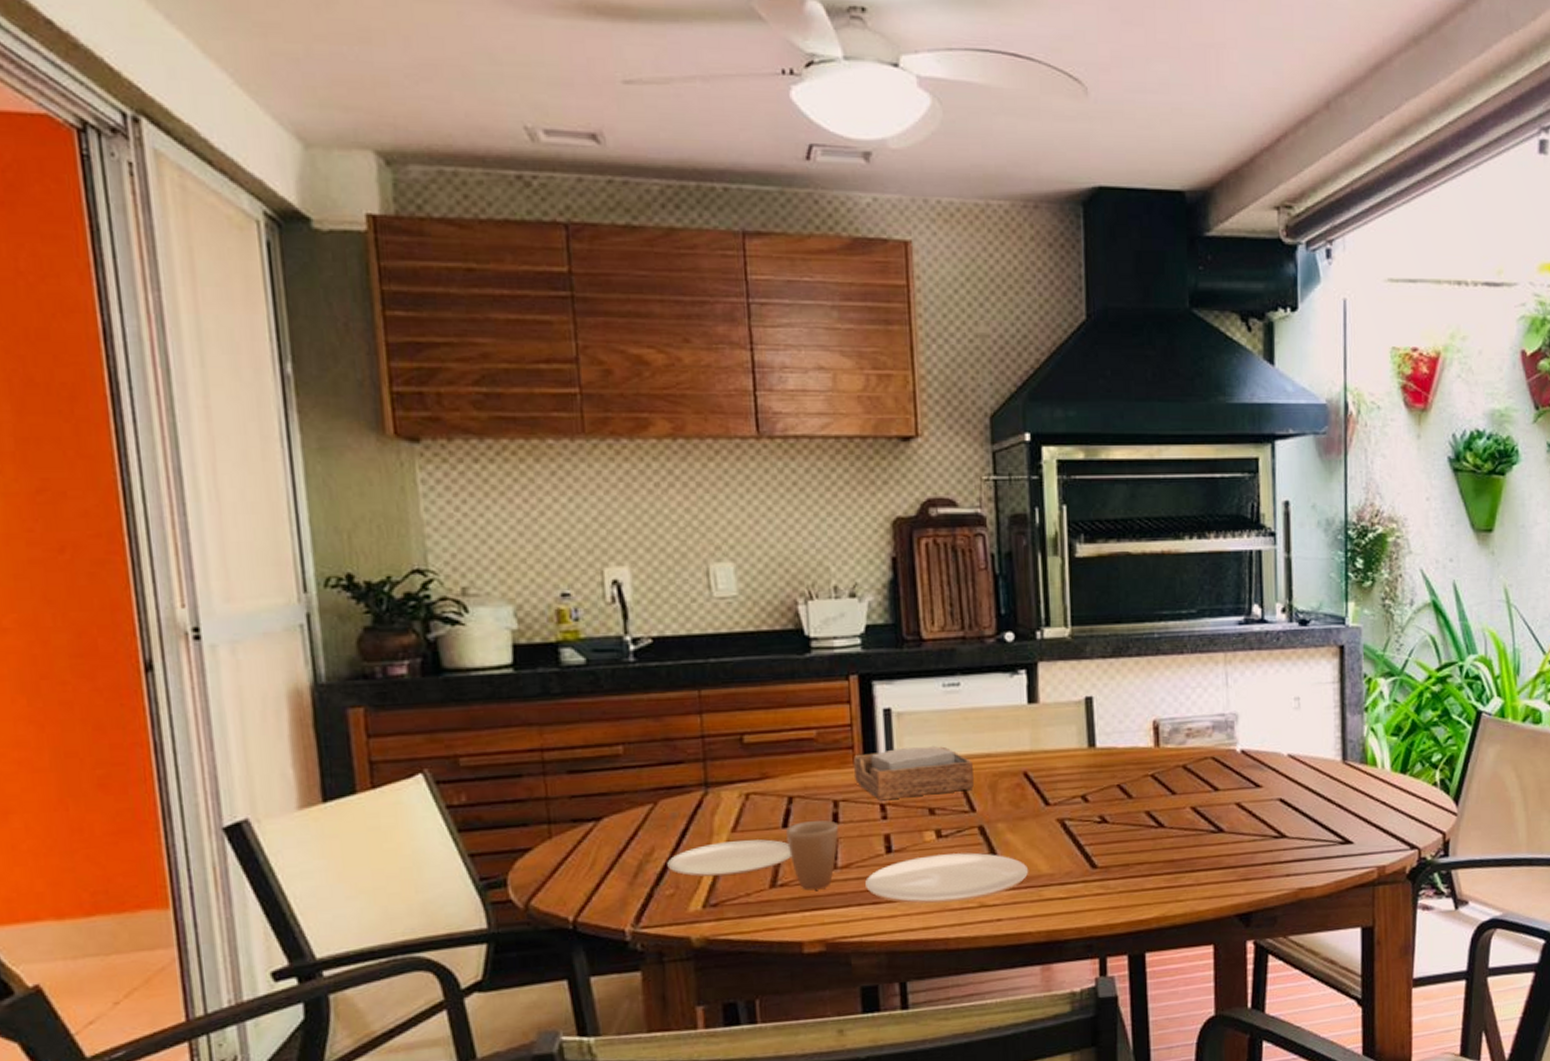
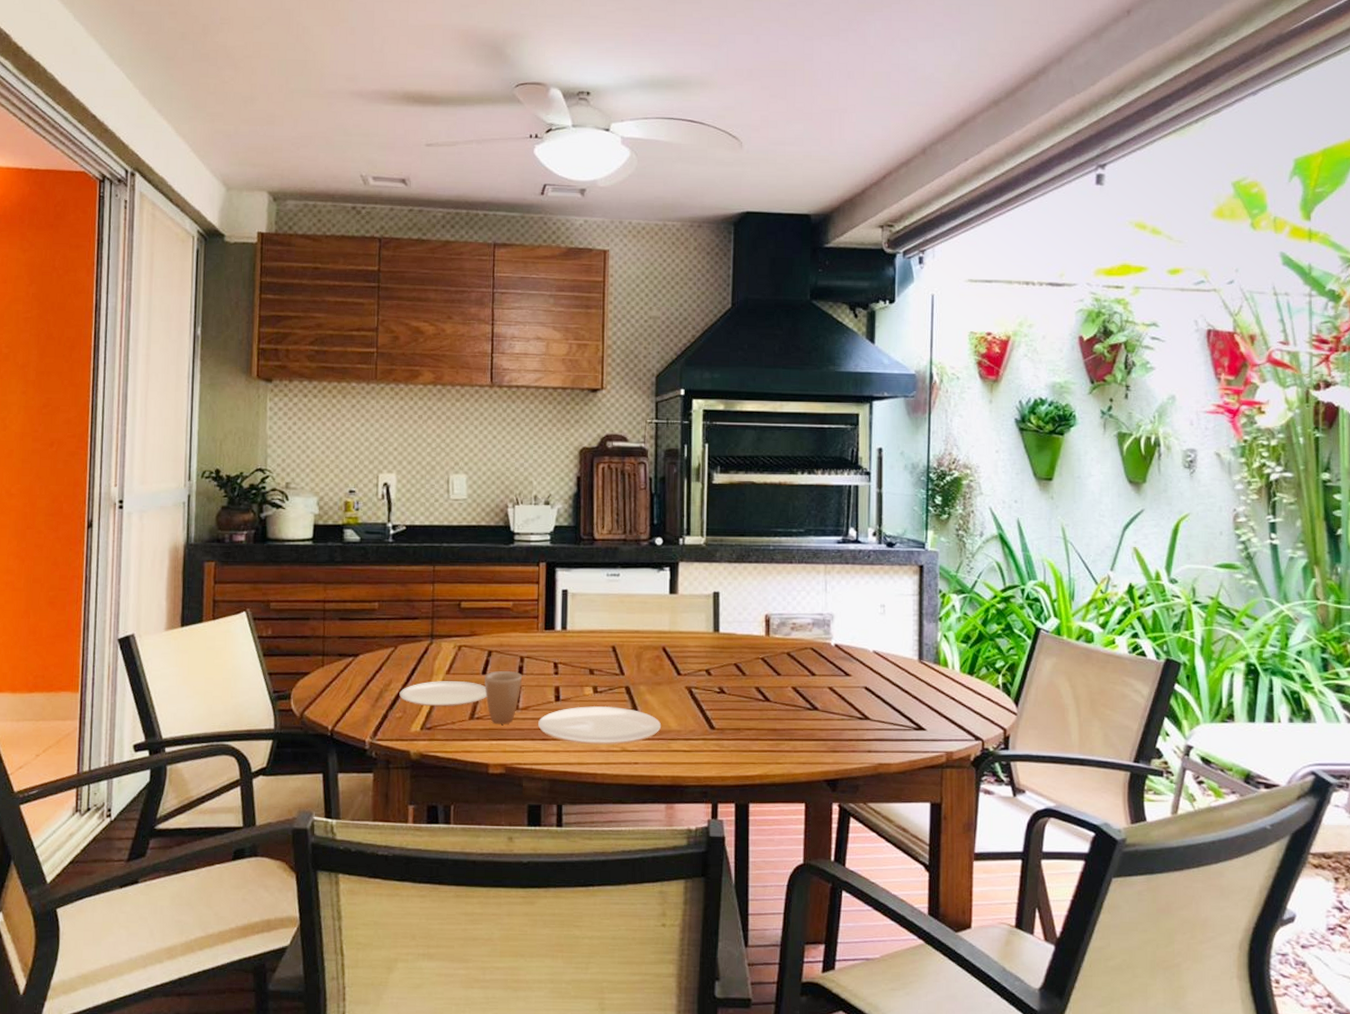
napkin holder: present [852,745,975,801] -> none [536,620,625,660]

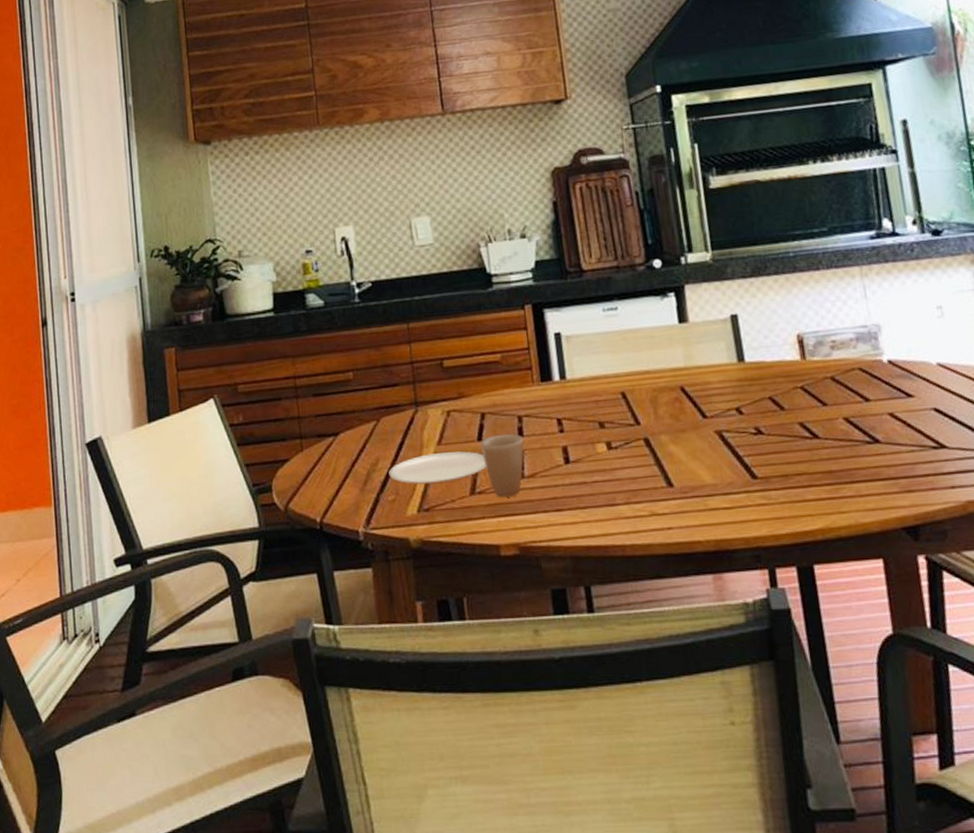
plate: present [538,706,662,745] -> none [549,463,694,512]

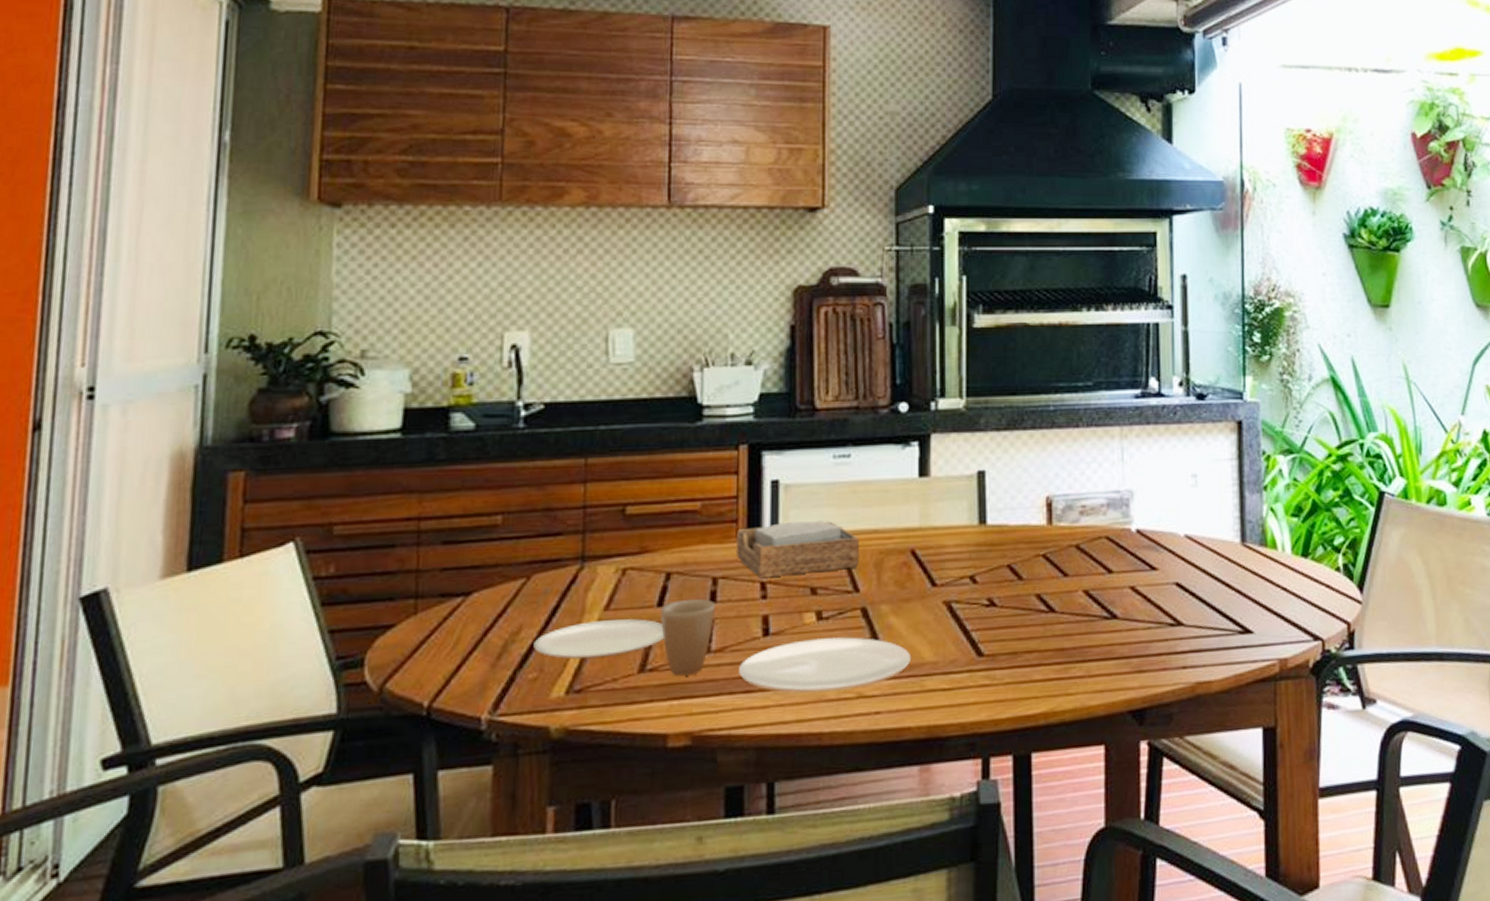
napkin holder: none [531,364,637,416] -> present [735,520,860,579]
plate: none [549,463,694,512] -> present [739,637,912,694]

